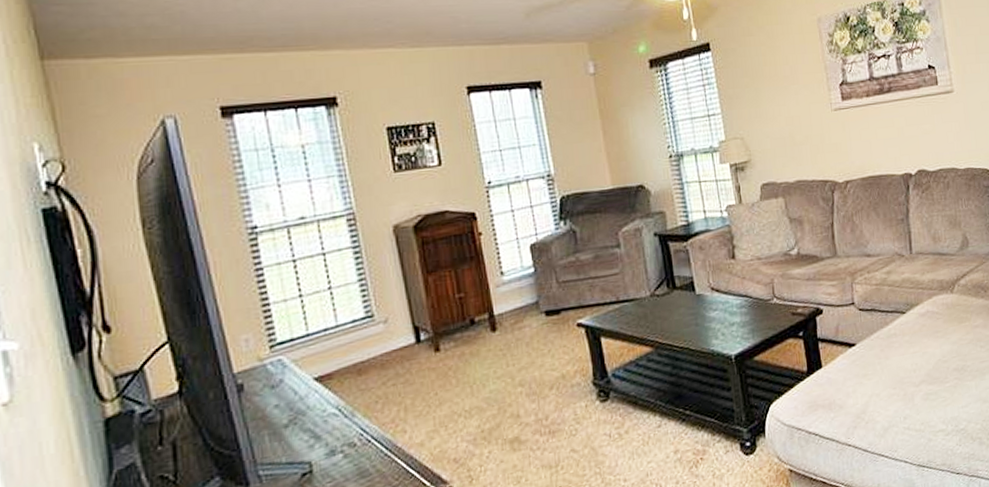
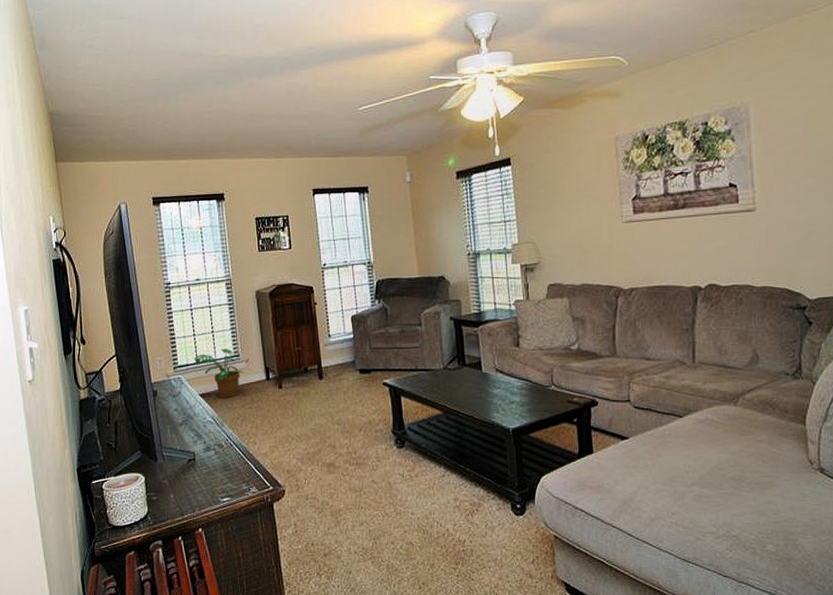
potted plant: none [302,308,383,378] -> present [194,348,244,398]

